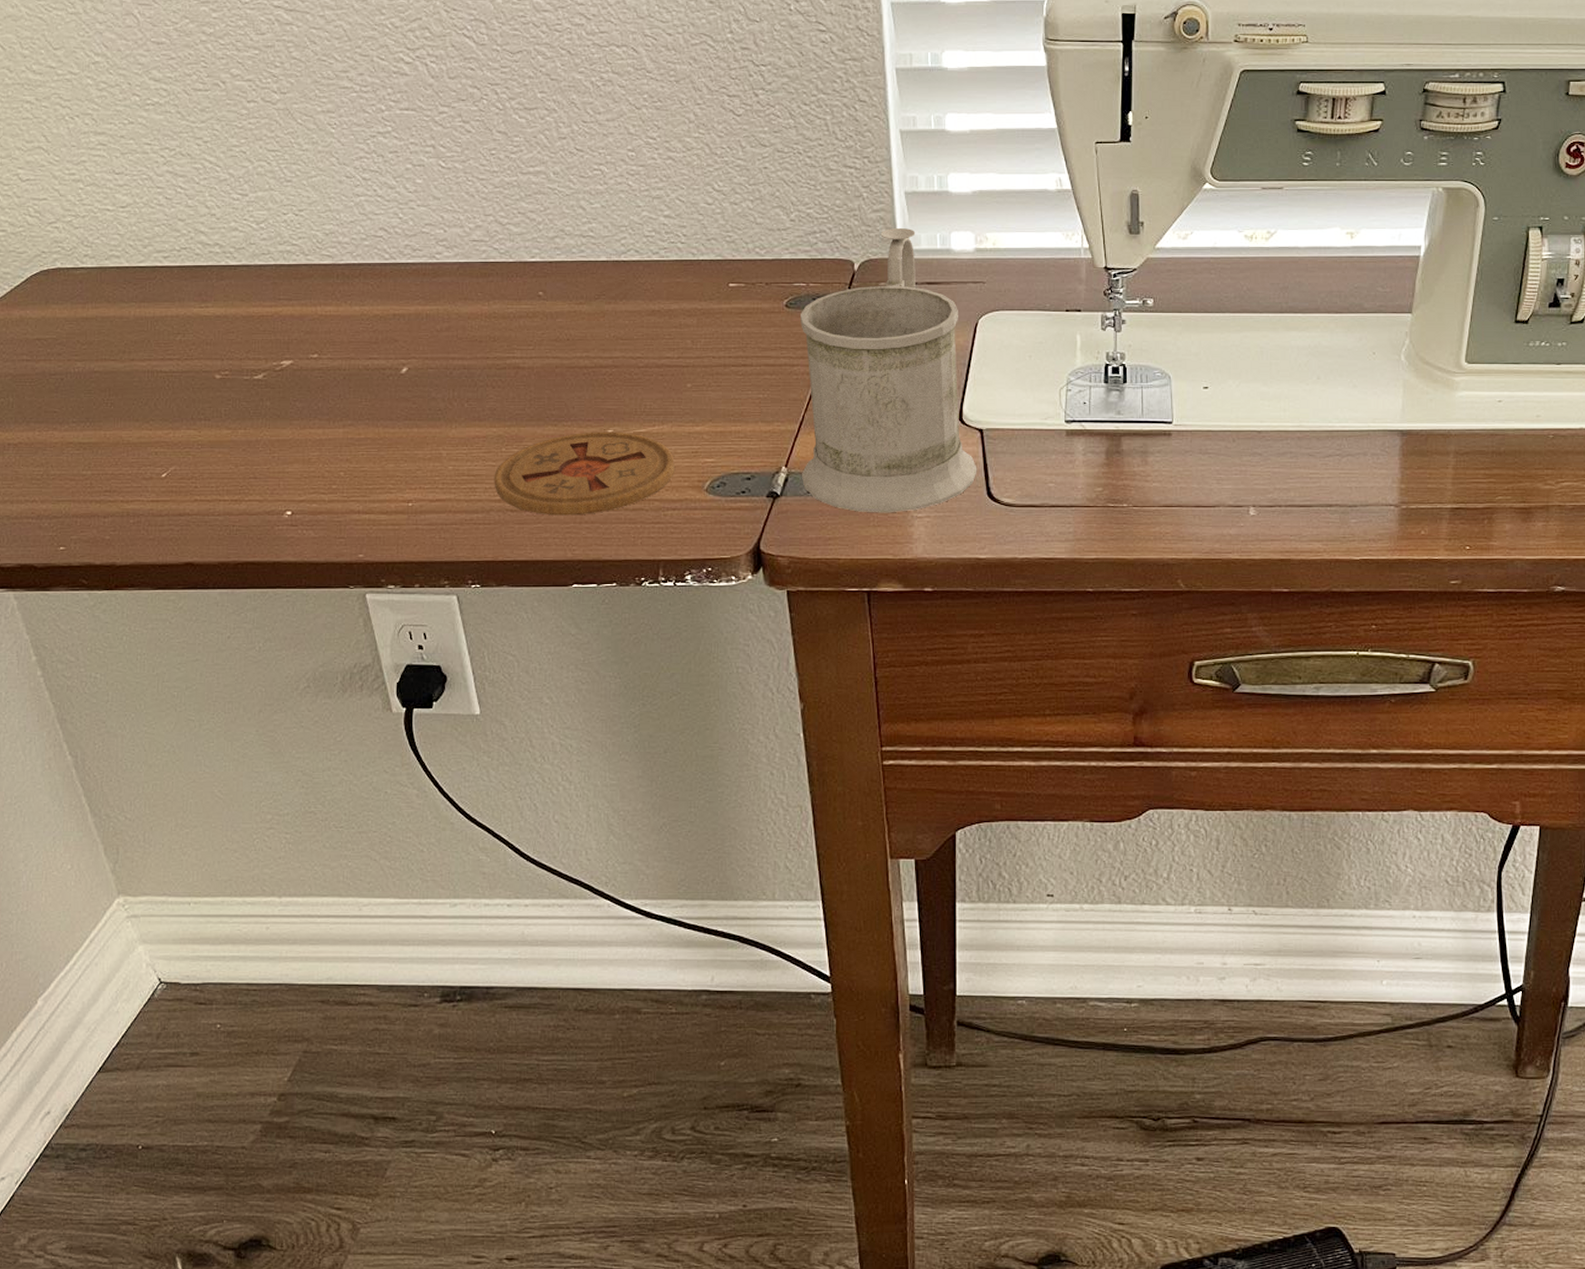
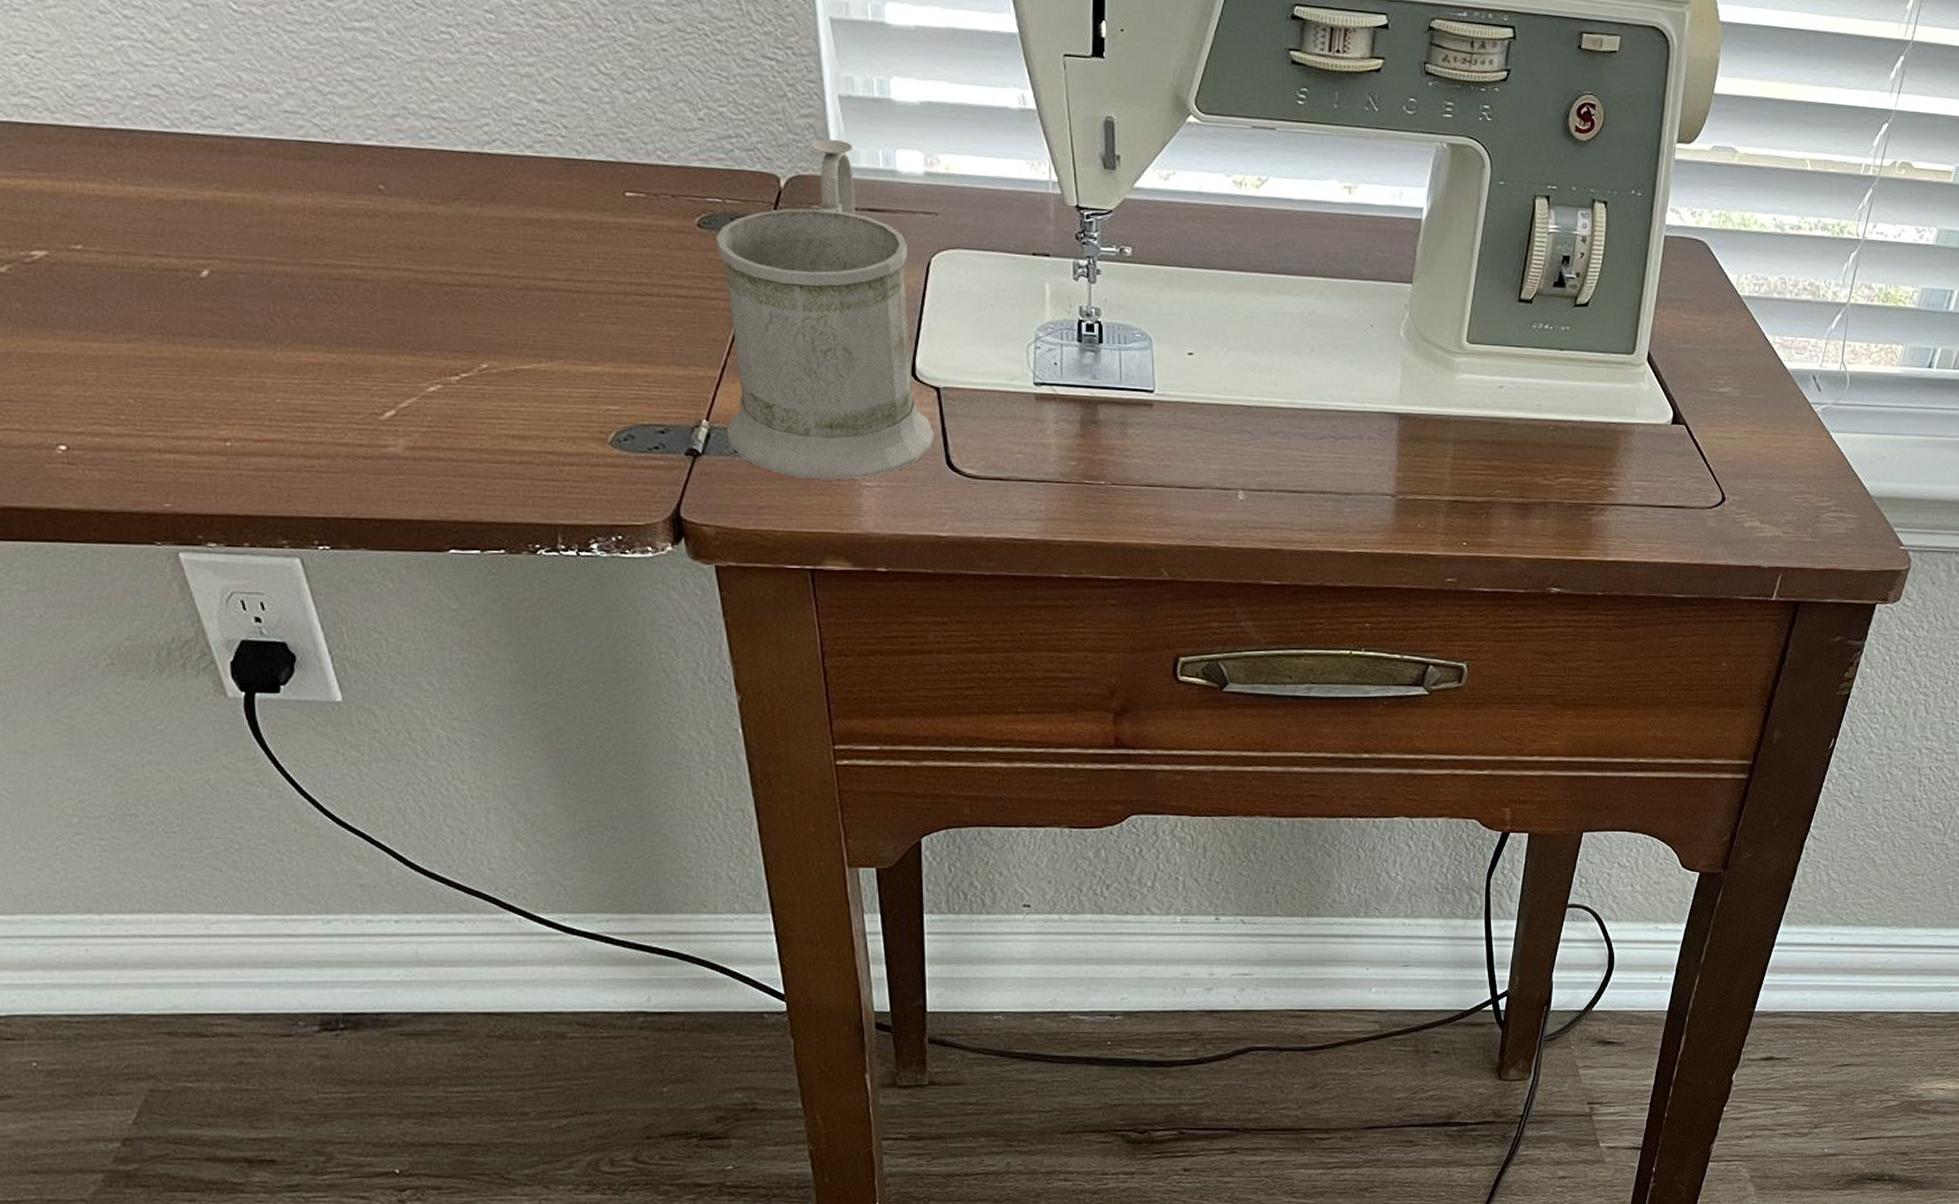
coaster: present [494,431,675,516] -> none [337,365,570,467]

